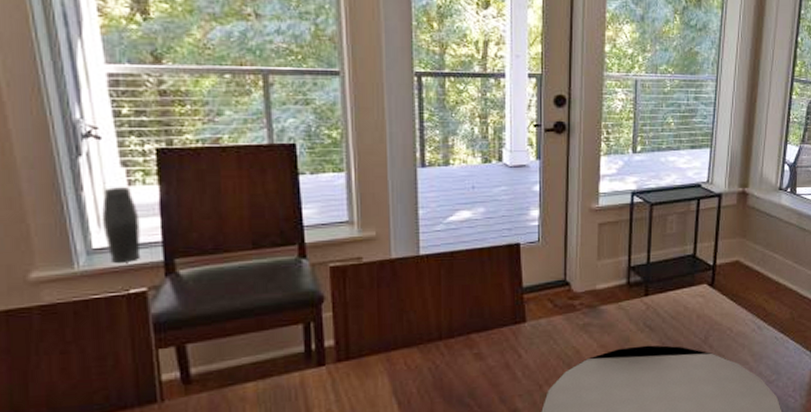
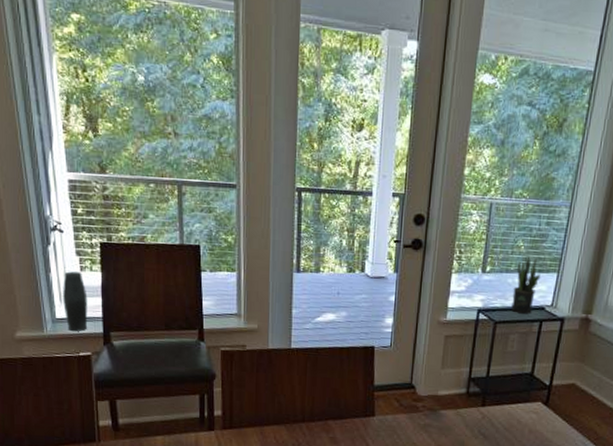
potted plant: none [667,133,694,193] -> present [511,256,541,314]

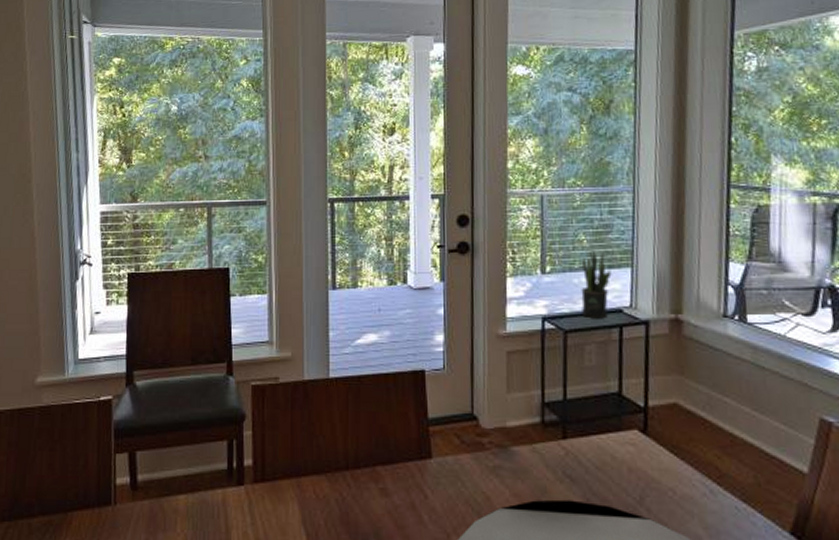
vase: present [63,271,88,331] -> none [87,306,112,372]

